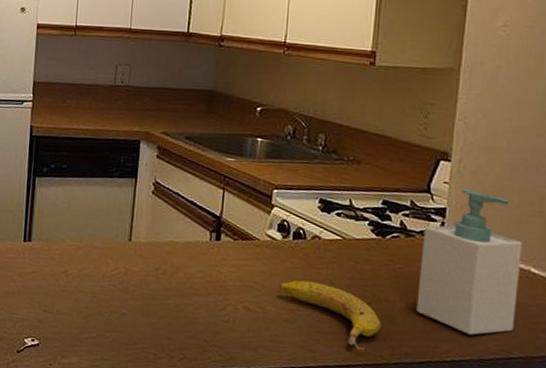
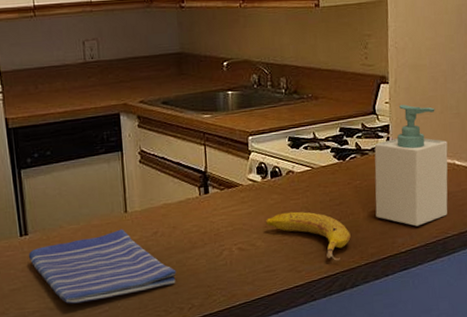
dish towel: none [27,256,173,329] -> present [28,229,177,304]

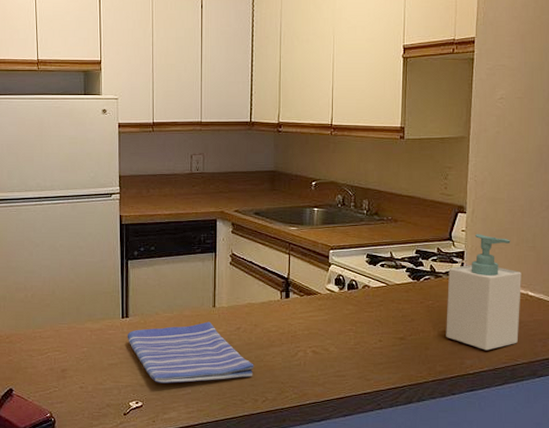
fruit: present [265,211,351,262] -> none [339,323,420,375]

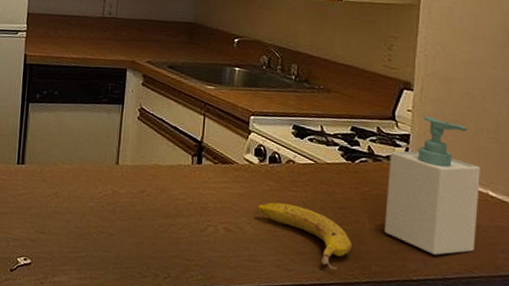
dish towel: present [127,321,254,384] -> none [21,178,157,249]
fruit: none [339,323,420,375] -> present [256,202,352,271]

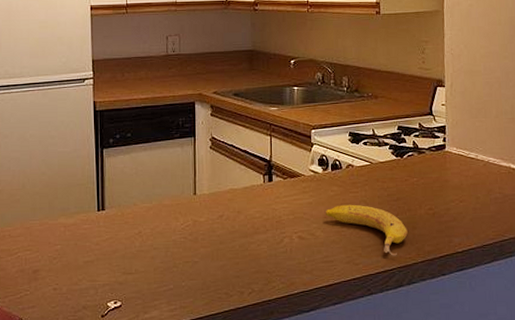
soap bottle: present [384,116,480,255] -> none [431,107,504,227]

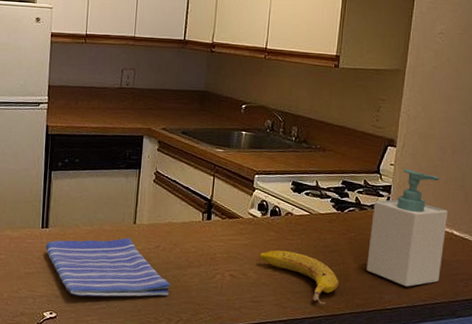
dish towel: none [103,210,239,280] -> present [45,237,171,297]
soap bottle: none [431,107,504,227] -> present [366,169,448,287]

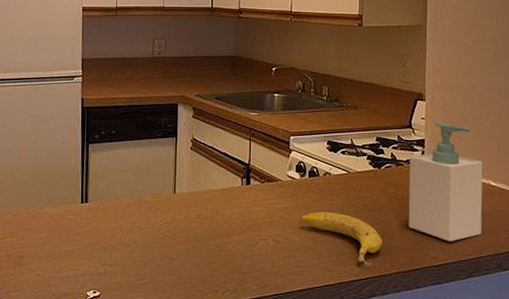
dish towel: present [45,237,171,297] -> none [86,208,215,272]

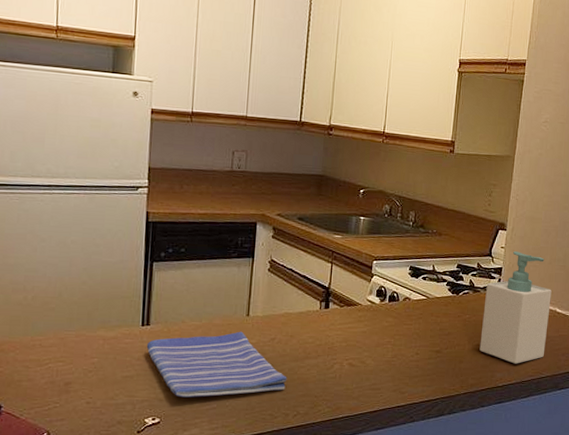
dish towel: none [86,208,215,272] -> present [146,331,287,398]
fruit: present [300,211,383,267] -> none [377,335,455,388]

